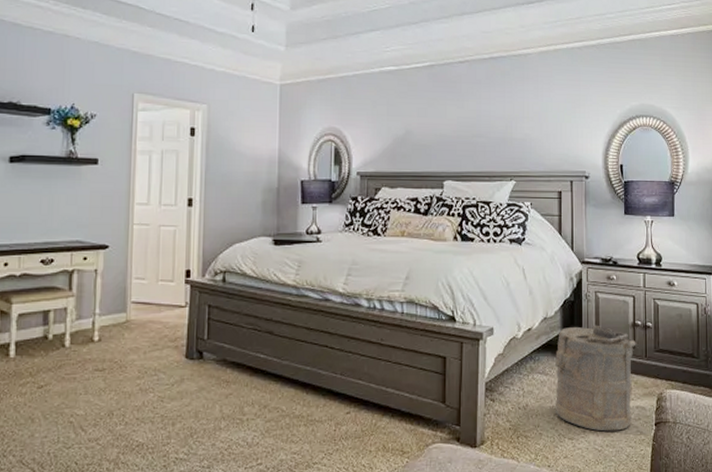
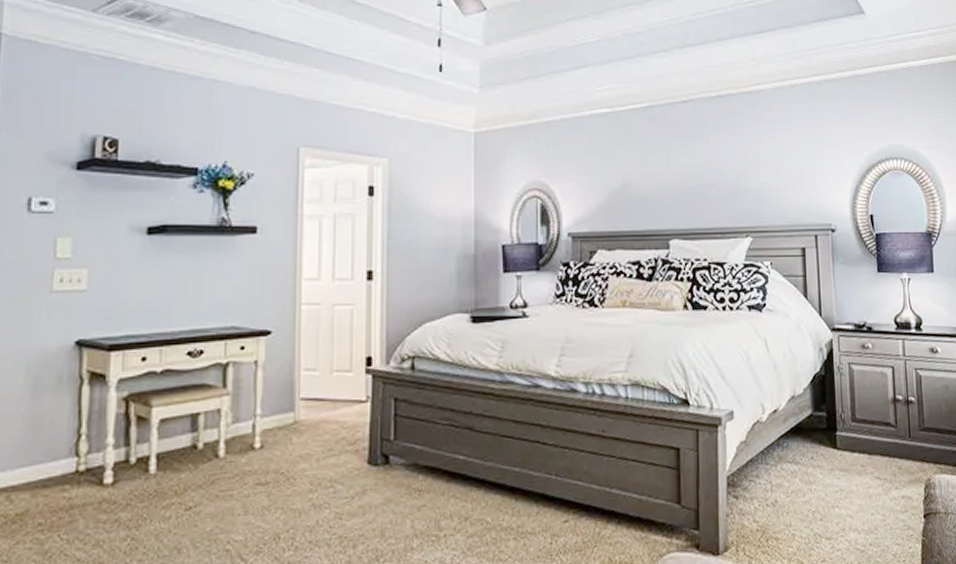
laundry hamper: present [555,325,636,432] -> none [806,402,898,528]

